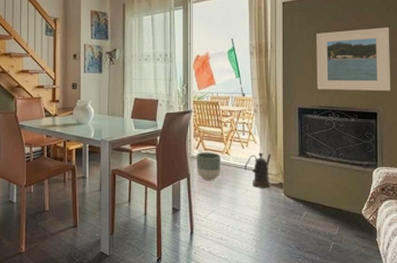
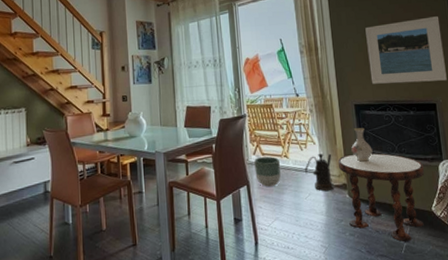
side table: none [277,155,359,240] -> present [338,152,425,241]
vase: none [291,131,311,164] -> present [351,128,373,163]

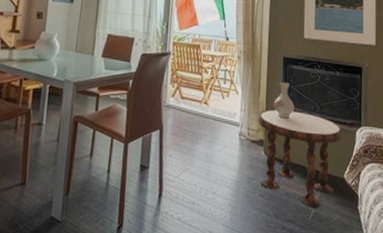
planter: present [254,156,281,187] -> none [170,101,199,134]
watering can: present [305,153,334,192] -> none [223,105,253,146]

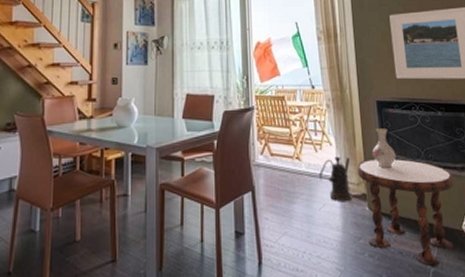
watering can: none [223,105,253,146] -> present [319,157,352,202]

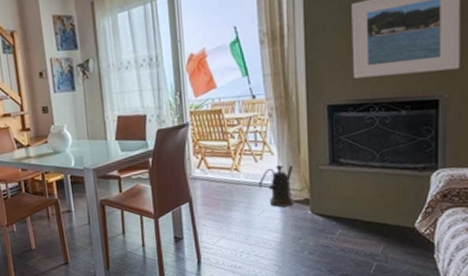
side table: present [357,158,454,266] -> none [301,162,412,260]
vase: present [372,128,396,170] -> none [319,133,346,175]

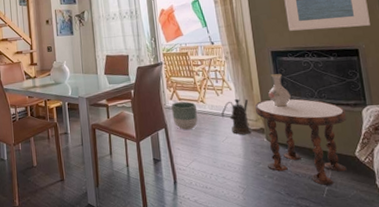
planter: none [198,170,230,203] -> present [171,101,198,130]
side table: none [301,162,412,260] -> present [255,98,347,185]
vase: none [319,133,346,175] -> present [268,74,291,108]

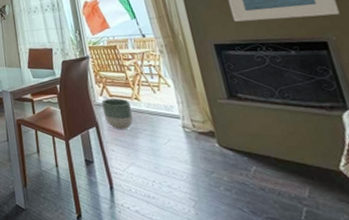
watering can: present [221,98,251,135] -> none [160,97,199,138]
side table: present [255,98,347,185] -> none [200,97,331,205]
vase: present [268,74,291,108] -> none [215,69,245,109]

